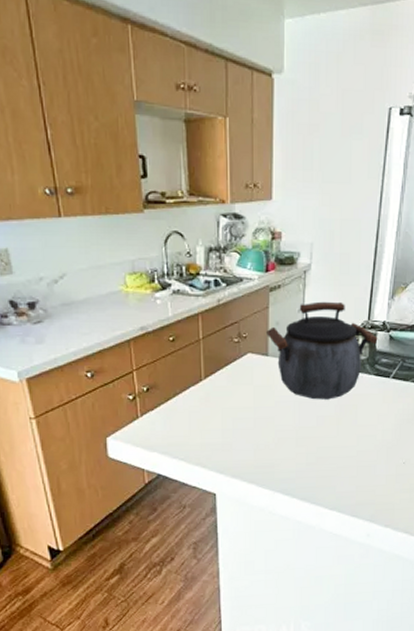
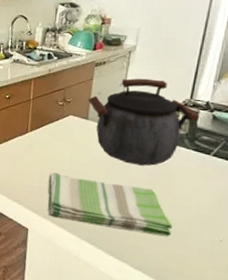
dish towel: none [232,423,361,474] -> present [48,172,173,237]

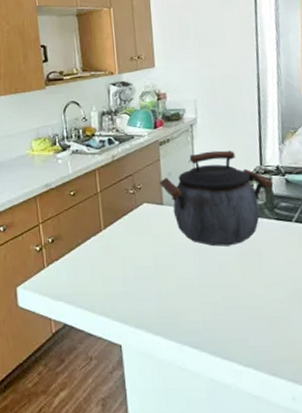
dish towel: present [48,172,173,237] -> none [133,270,274,325]

